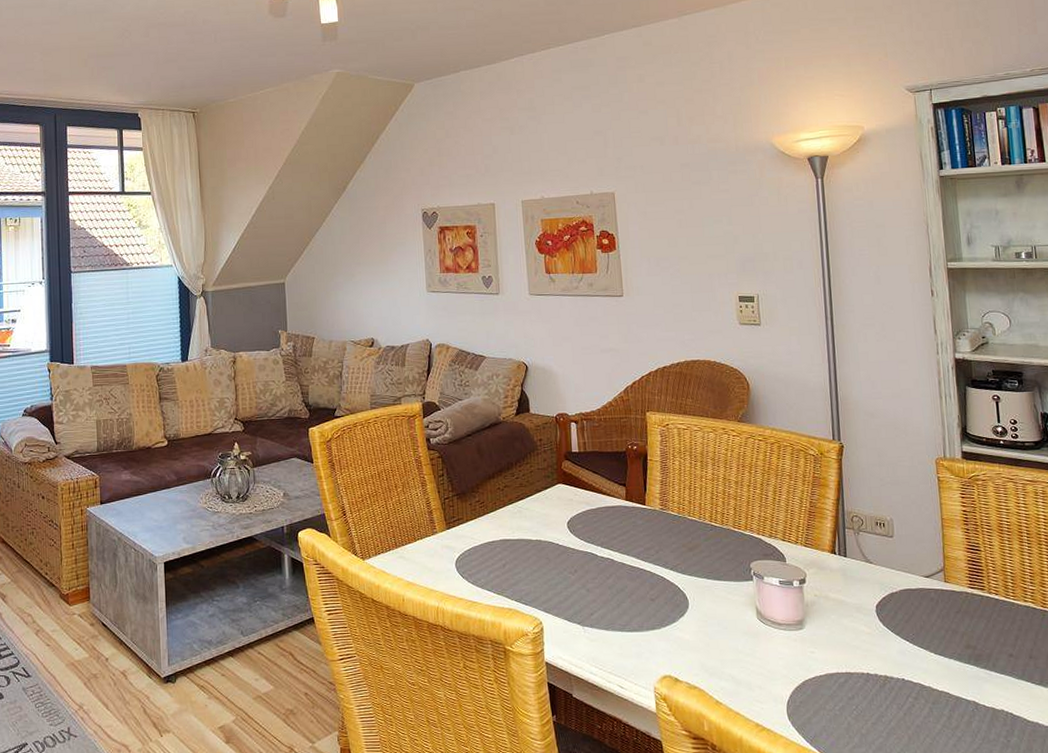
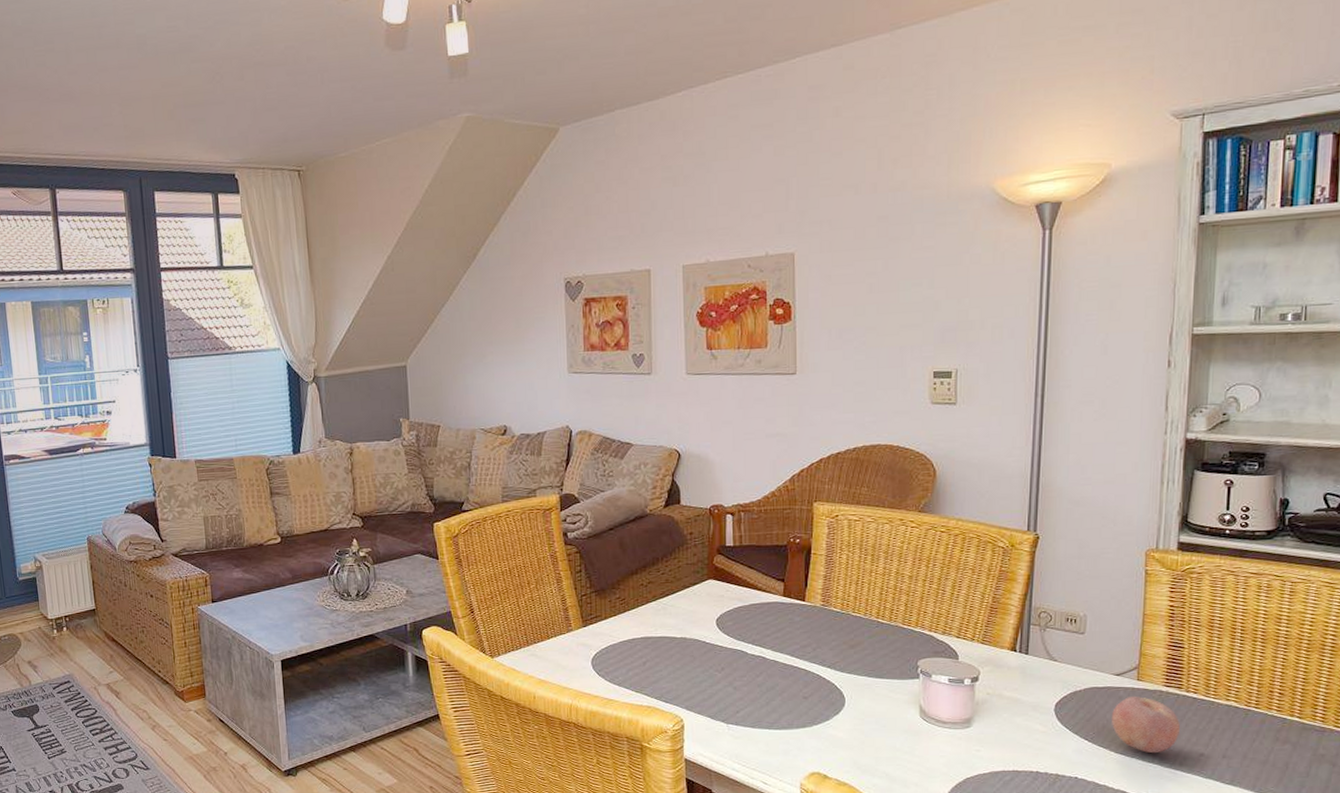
fruit: none [927,597,989,655] -> present [1112,695,1181,754]

